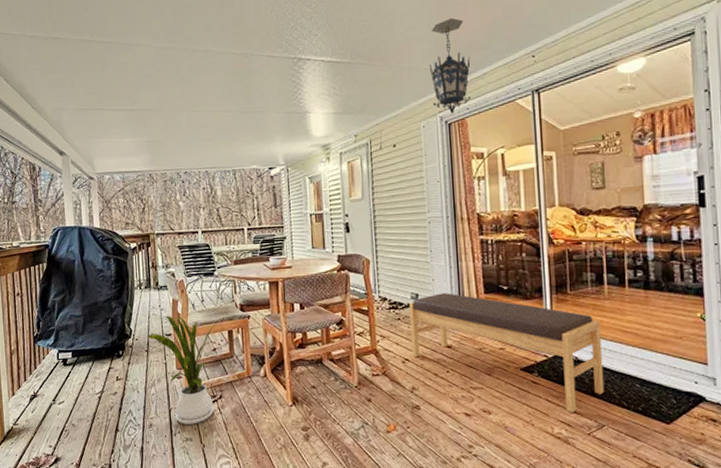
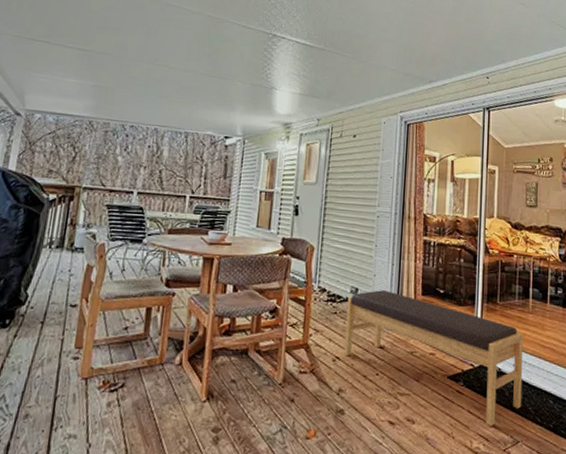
house plant: present [147,315,216,424] -> none [46,282,134,418]
hanging lantern: present [429,17,472,114] -> none [395,28,434,116]

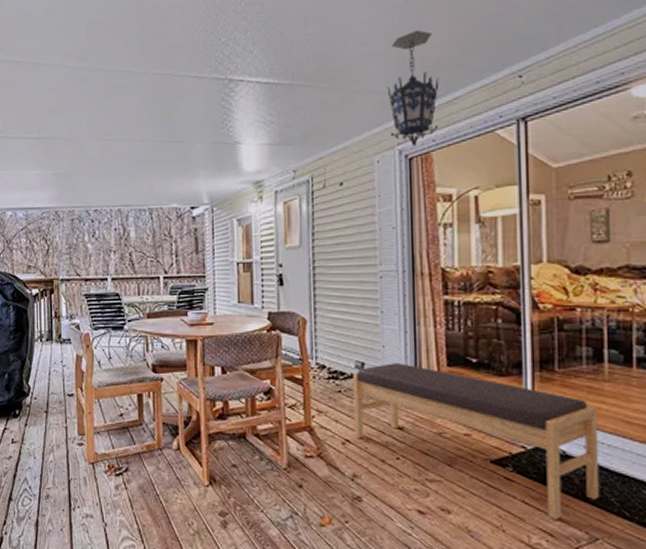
hanging lantern: none [395,28,434,116] -> present [387,29,440,147]

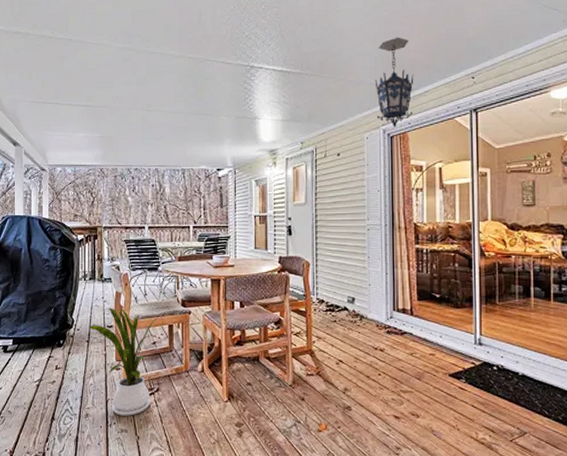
house plant: none [47,373,124,499] -> present [89,307,157,416]
bench: present [352,363,600,519] -> none [345,298,528,419]

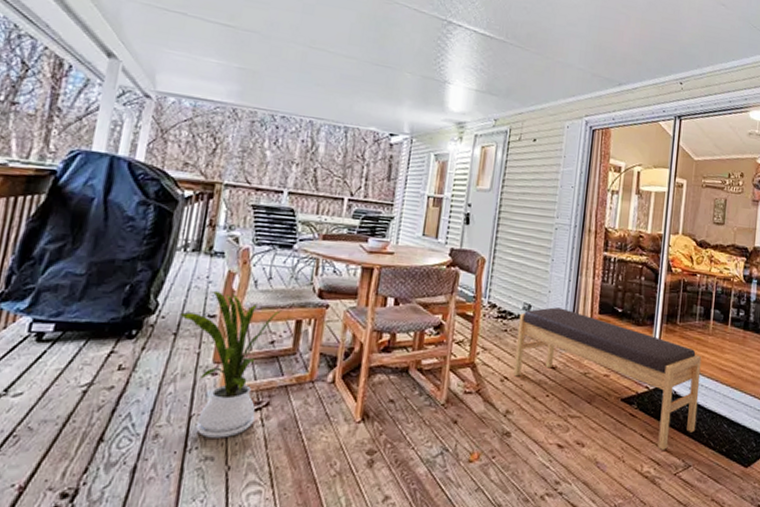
bench: none [345,298,528,419] -> present [512,307,702,450]
hanging lantern: present [374,37,414,128] -> none [580,24,624,121]

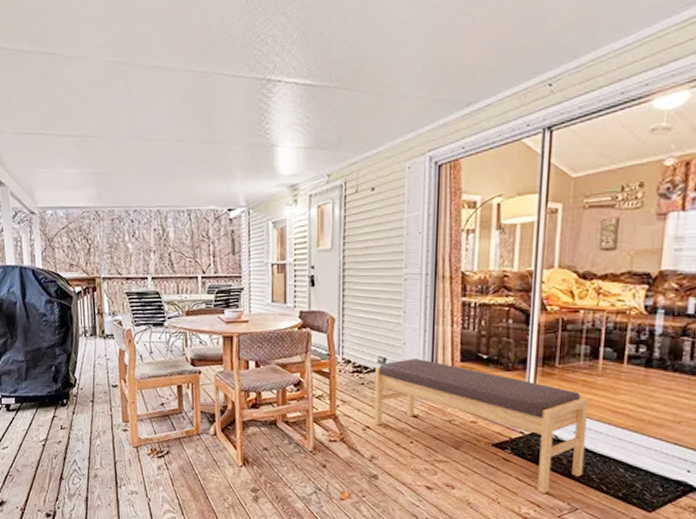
house plant: present [180,290,282,438] -> none [92,366,165,478]

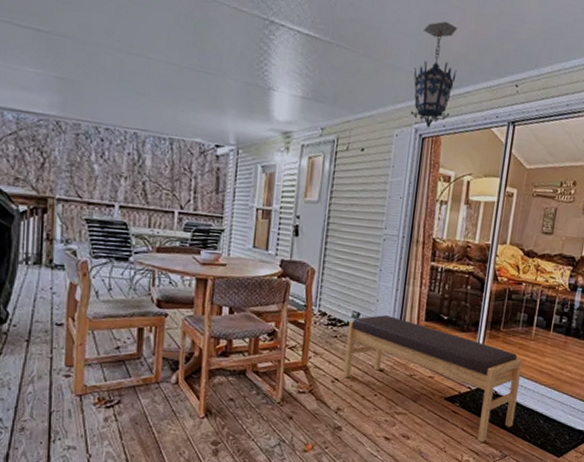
hanging lantern: none [421,32,473,154] -> present [410,21,458,128]

